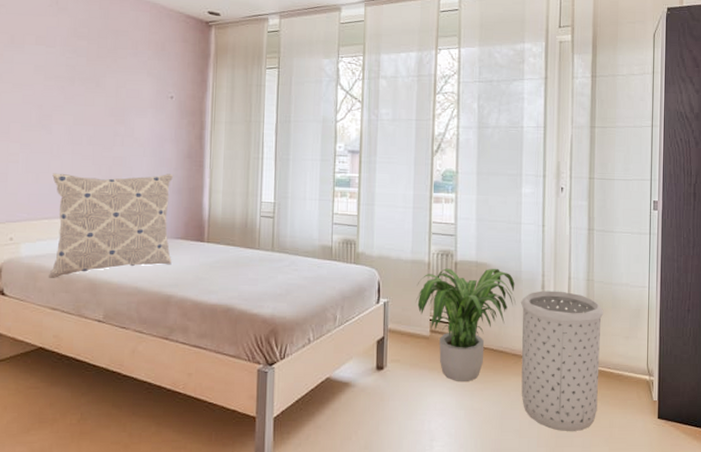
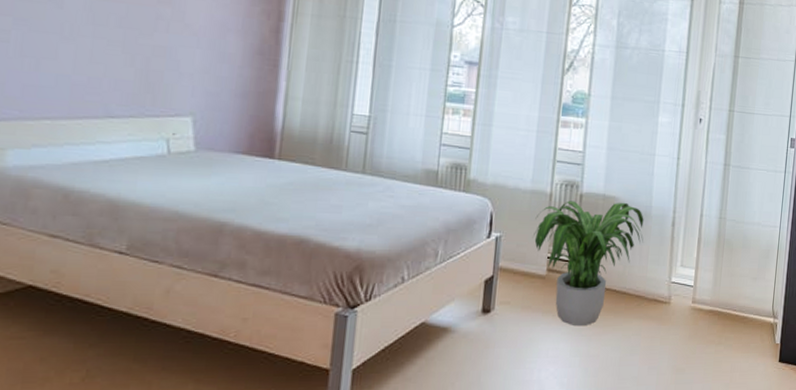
pillow: present [49,173,173,278] -> none [48,59,237,196]
laundry basket: present [520,291,604,431] -> none [642,228,734,377]

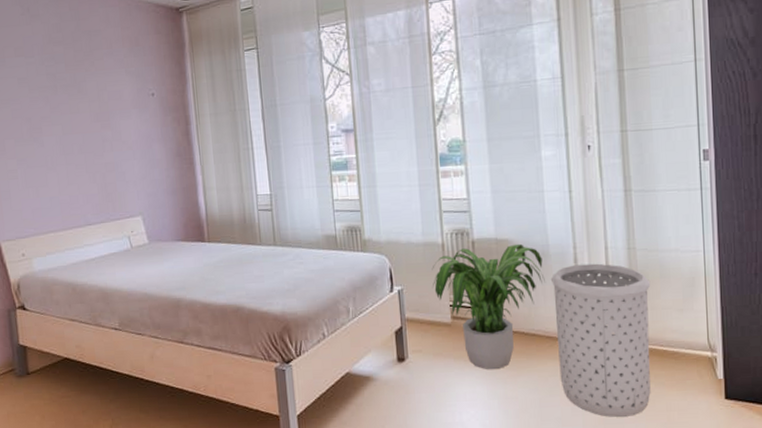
laundry basket: none [642,228,734,377] -> present [550,263,651,417]

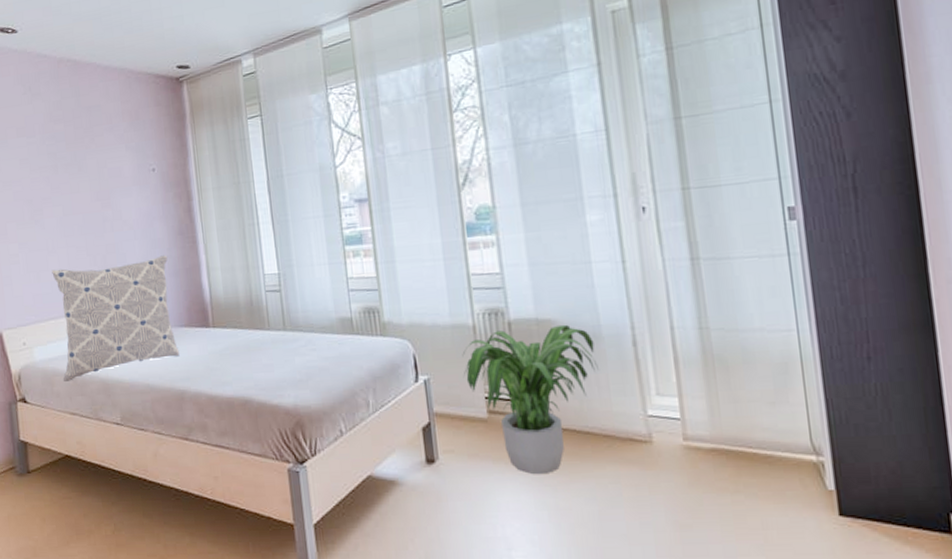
pillow: none [51,175,176,290] -> present [51,255,180,381]
laundry basket: present [550,263,651,417] -> none [604,346,740,535]

